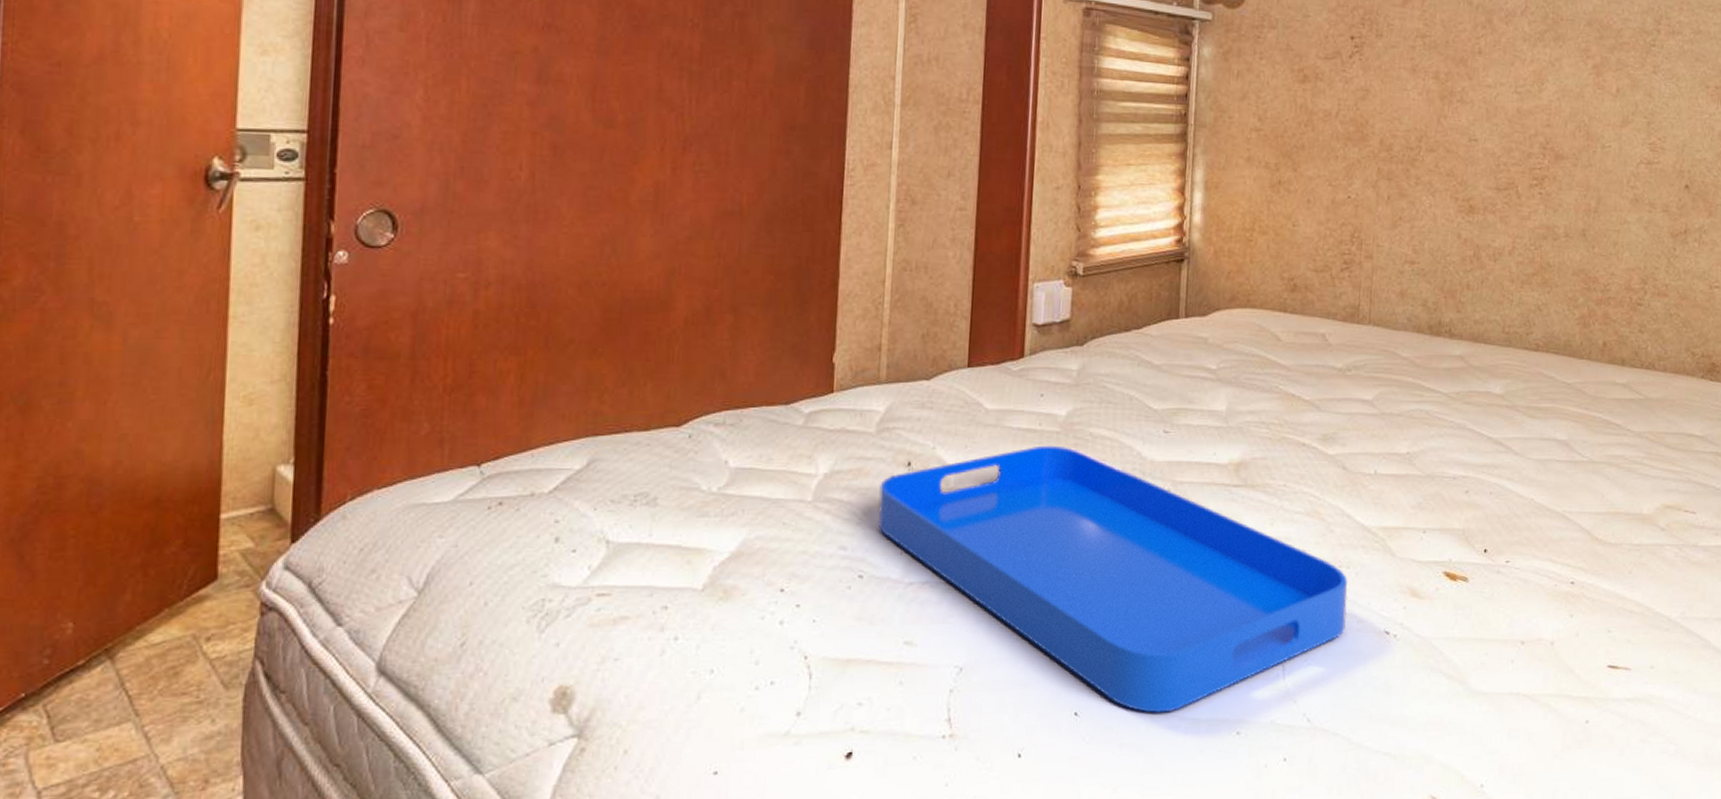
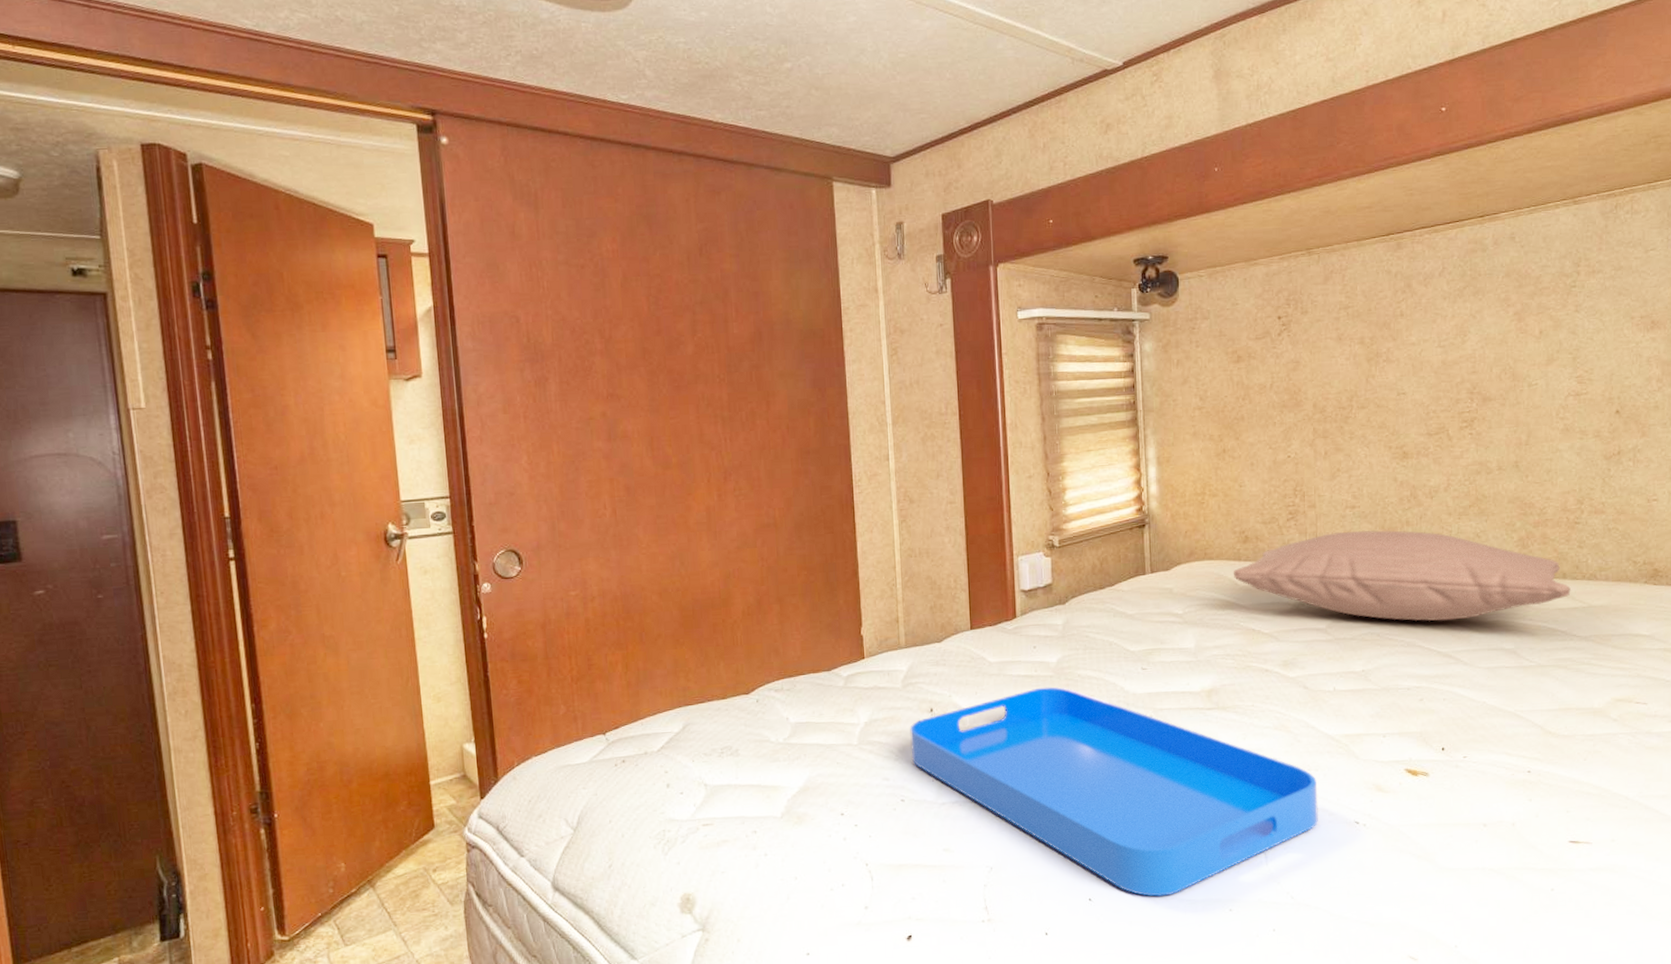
pillow: none [1276,289,1629,402] -> present [1233,530,1571,621]

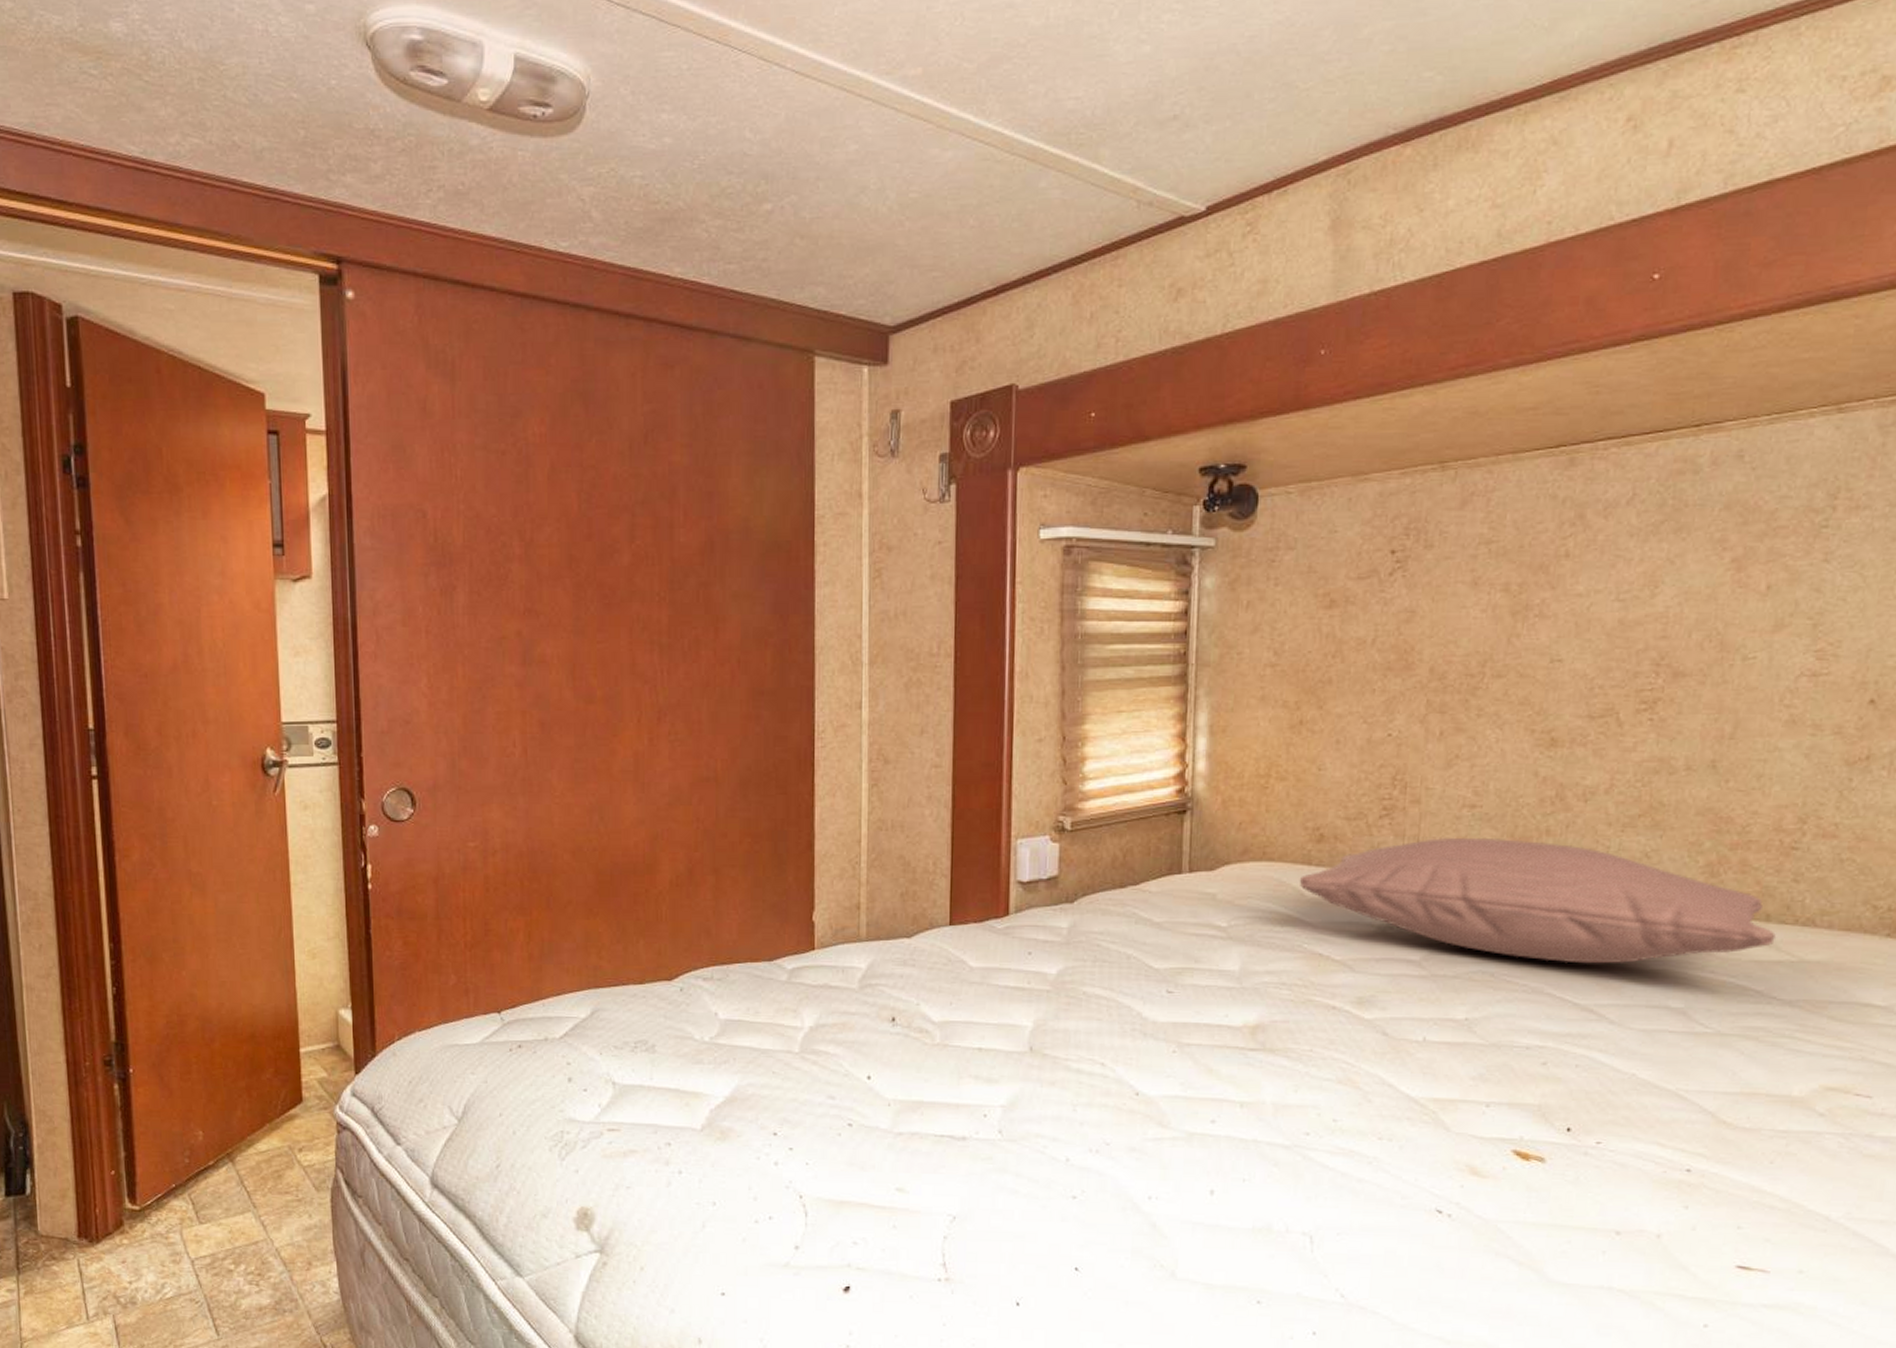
serving tray: present [910,686,1319,897] -> none [864,1003,1390,1275]

